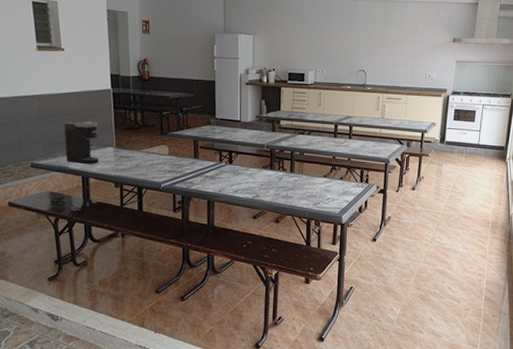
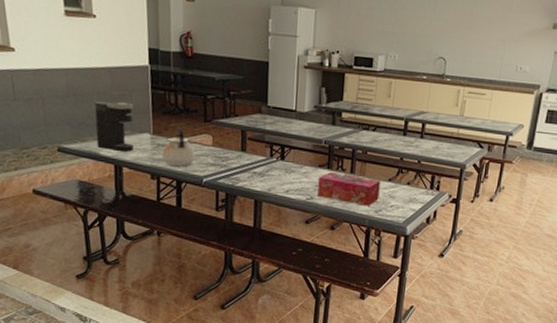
kettle: none [124,139,154,174] -> present [162,126,195,166]
tissue box: none [263,172,317,200] -> present [317,171,381,206]

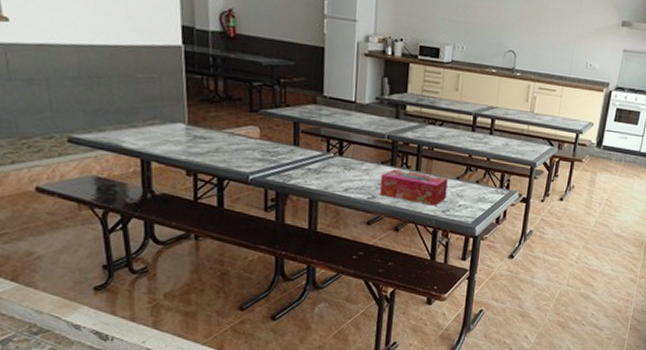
coffee maker: present [94,101,134,152] -> none [115,84,164,144]
kettle: present [162,126,195,166] -> none [199,115,240,161]

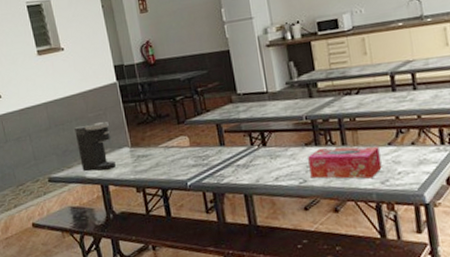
coffee maker: none [115,84,164,144] -> present [74,121,116,172]

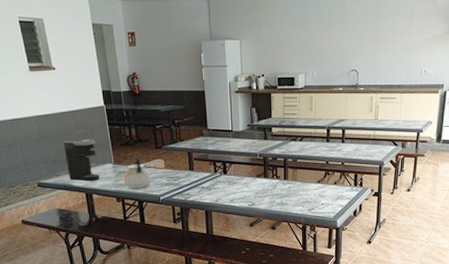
kettle: none [143,133,176,174] -> present [123,154,151,188]
tissue box: present [308,146,382,179] -> none [258,180,311,206]

